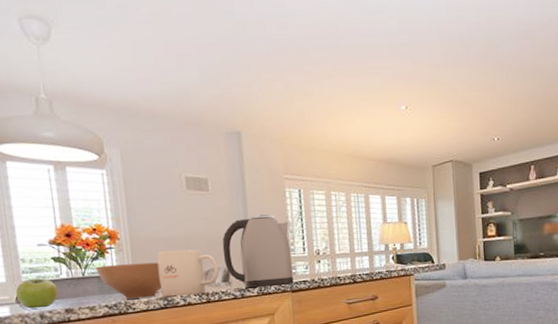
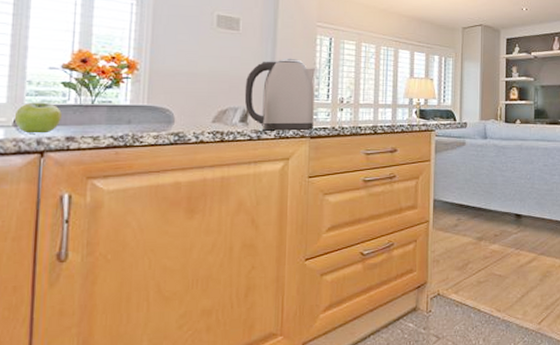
bowl: present [95,262,162,299] -> none [107,95,176,132]
mug: present [157,249,219,297] -> none [172,86,238,133]

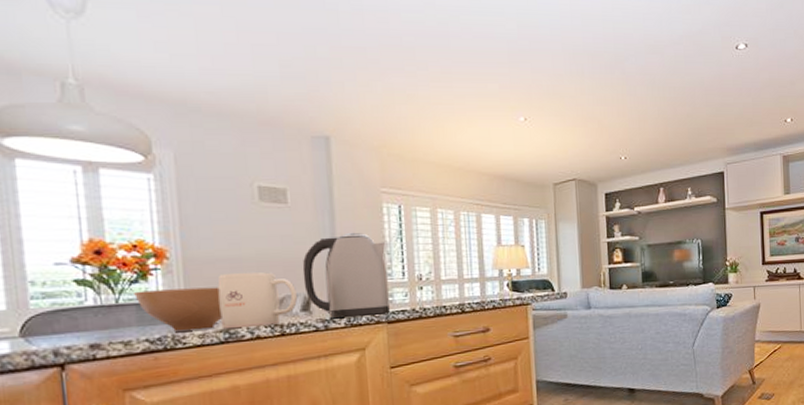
fruit: present [14,102,62,134] -> none [19,305,80,344]
bowl: none [107,95,176,132] -> present [134,287,222,332]
mug: none [172,86,238,133] -> present [217,272,297,330]

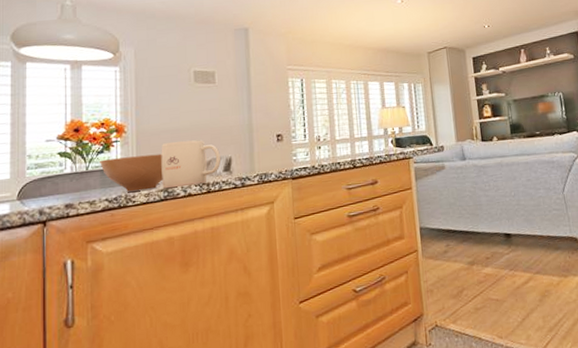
kettle: present [302,232,390,319] -> none [225,103,294,177]

